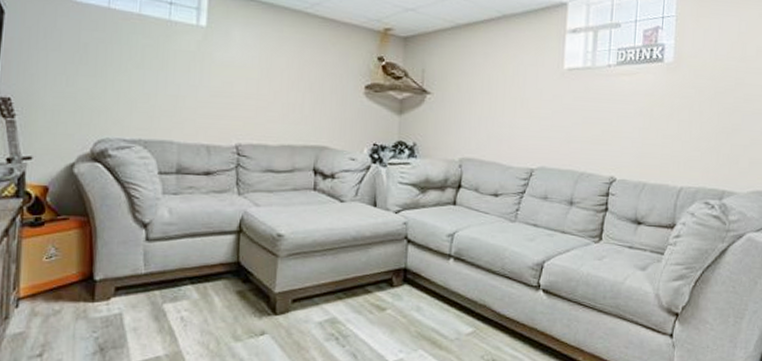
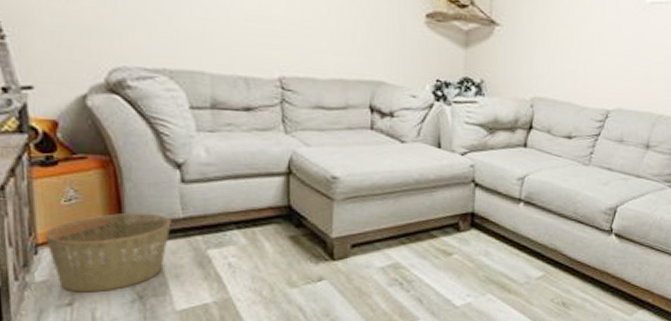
basket: none [26,268,135,344] -> present [45,212,171,293]

